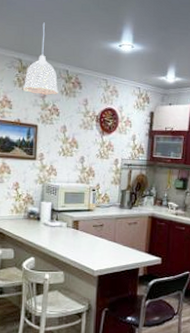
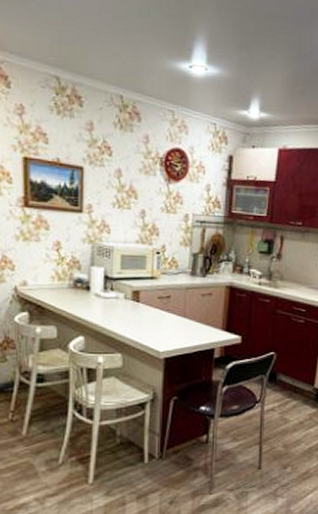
pendant lamp: present [22,22,59,95] -> none [62,27,111,128]

